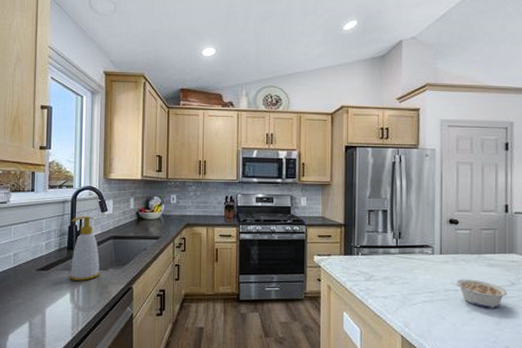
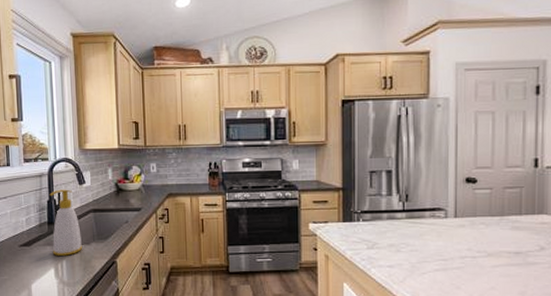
legume: present [455,279,508,308] -> none [472,244,536,276]

